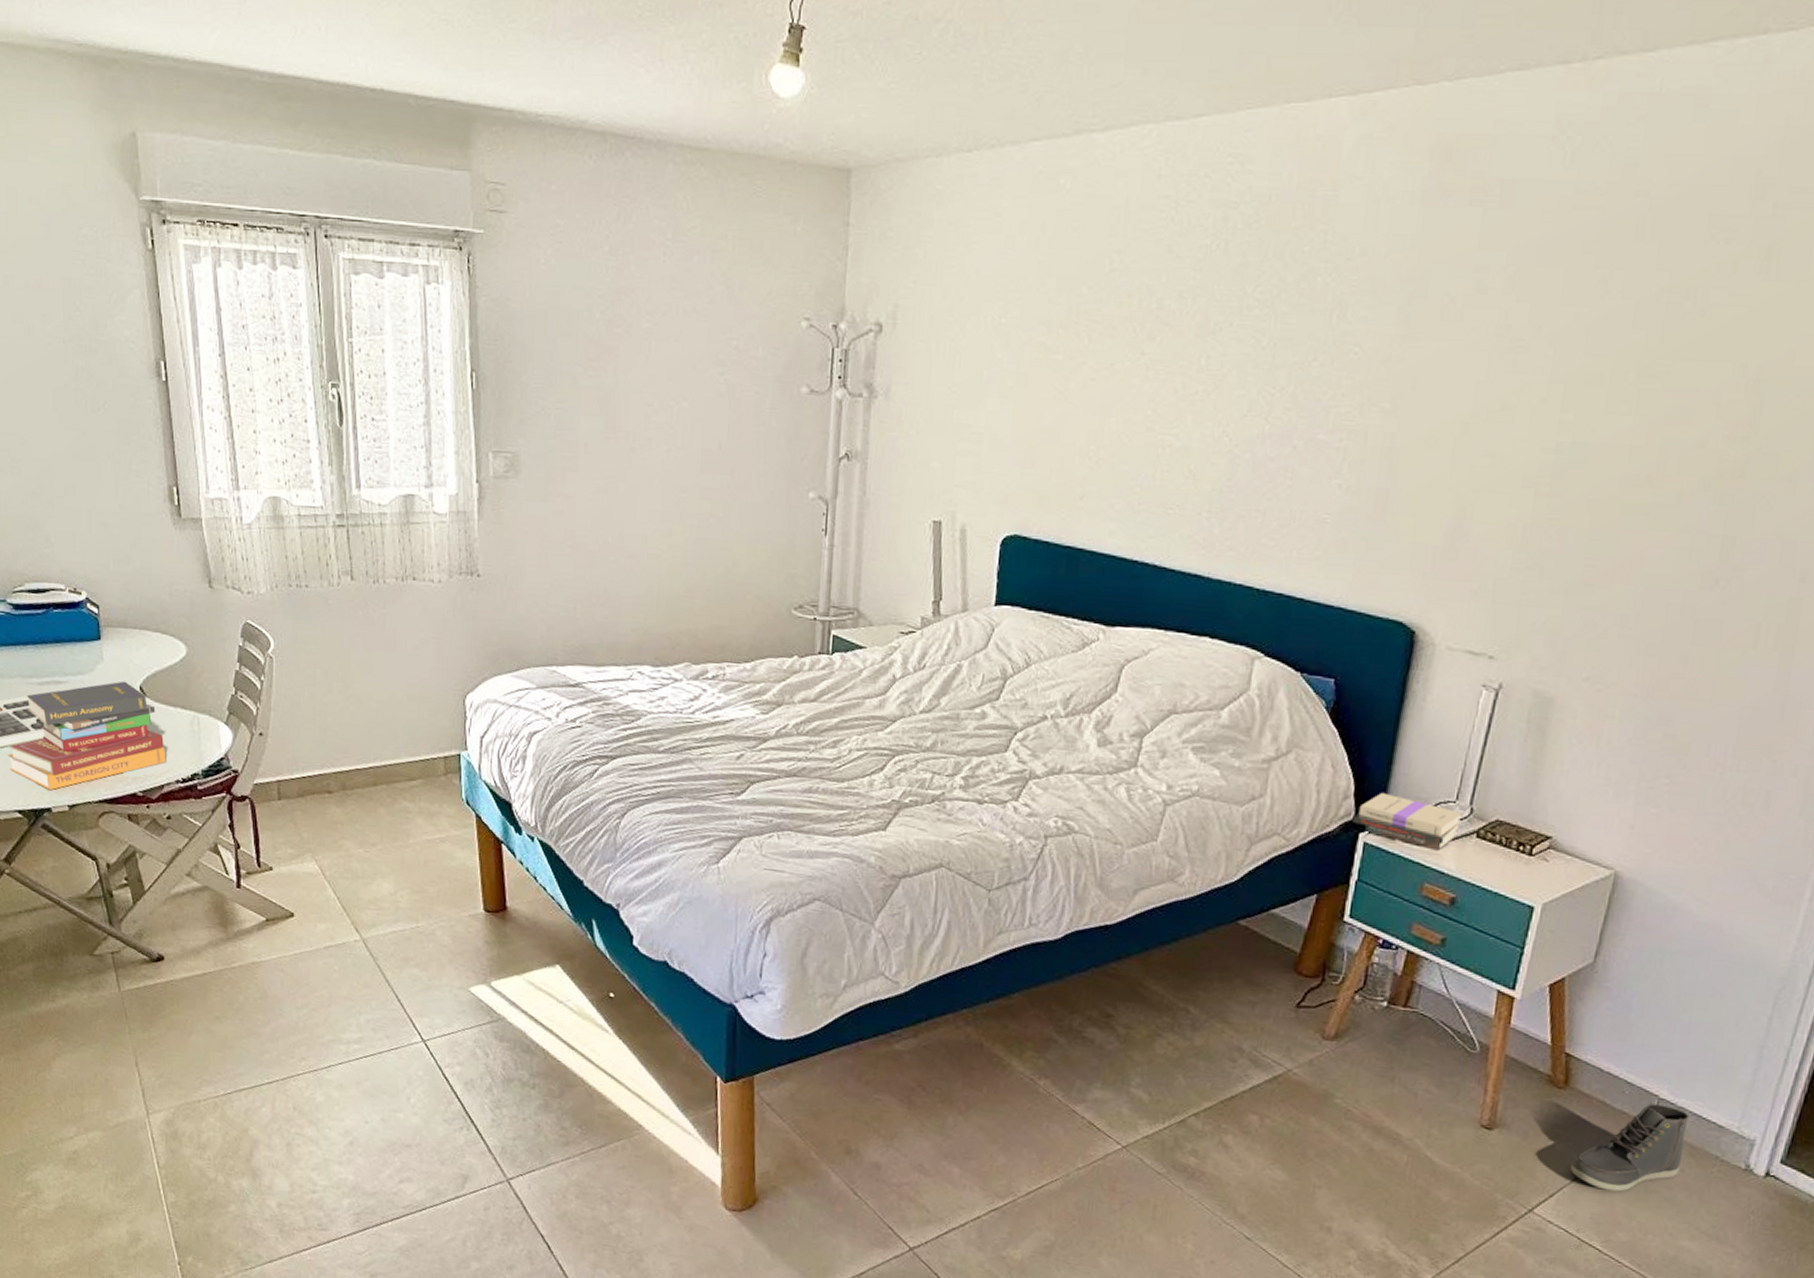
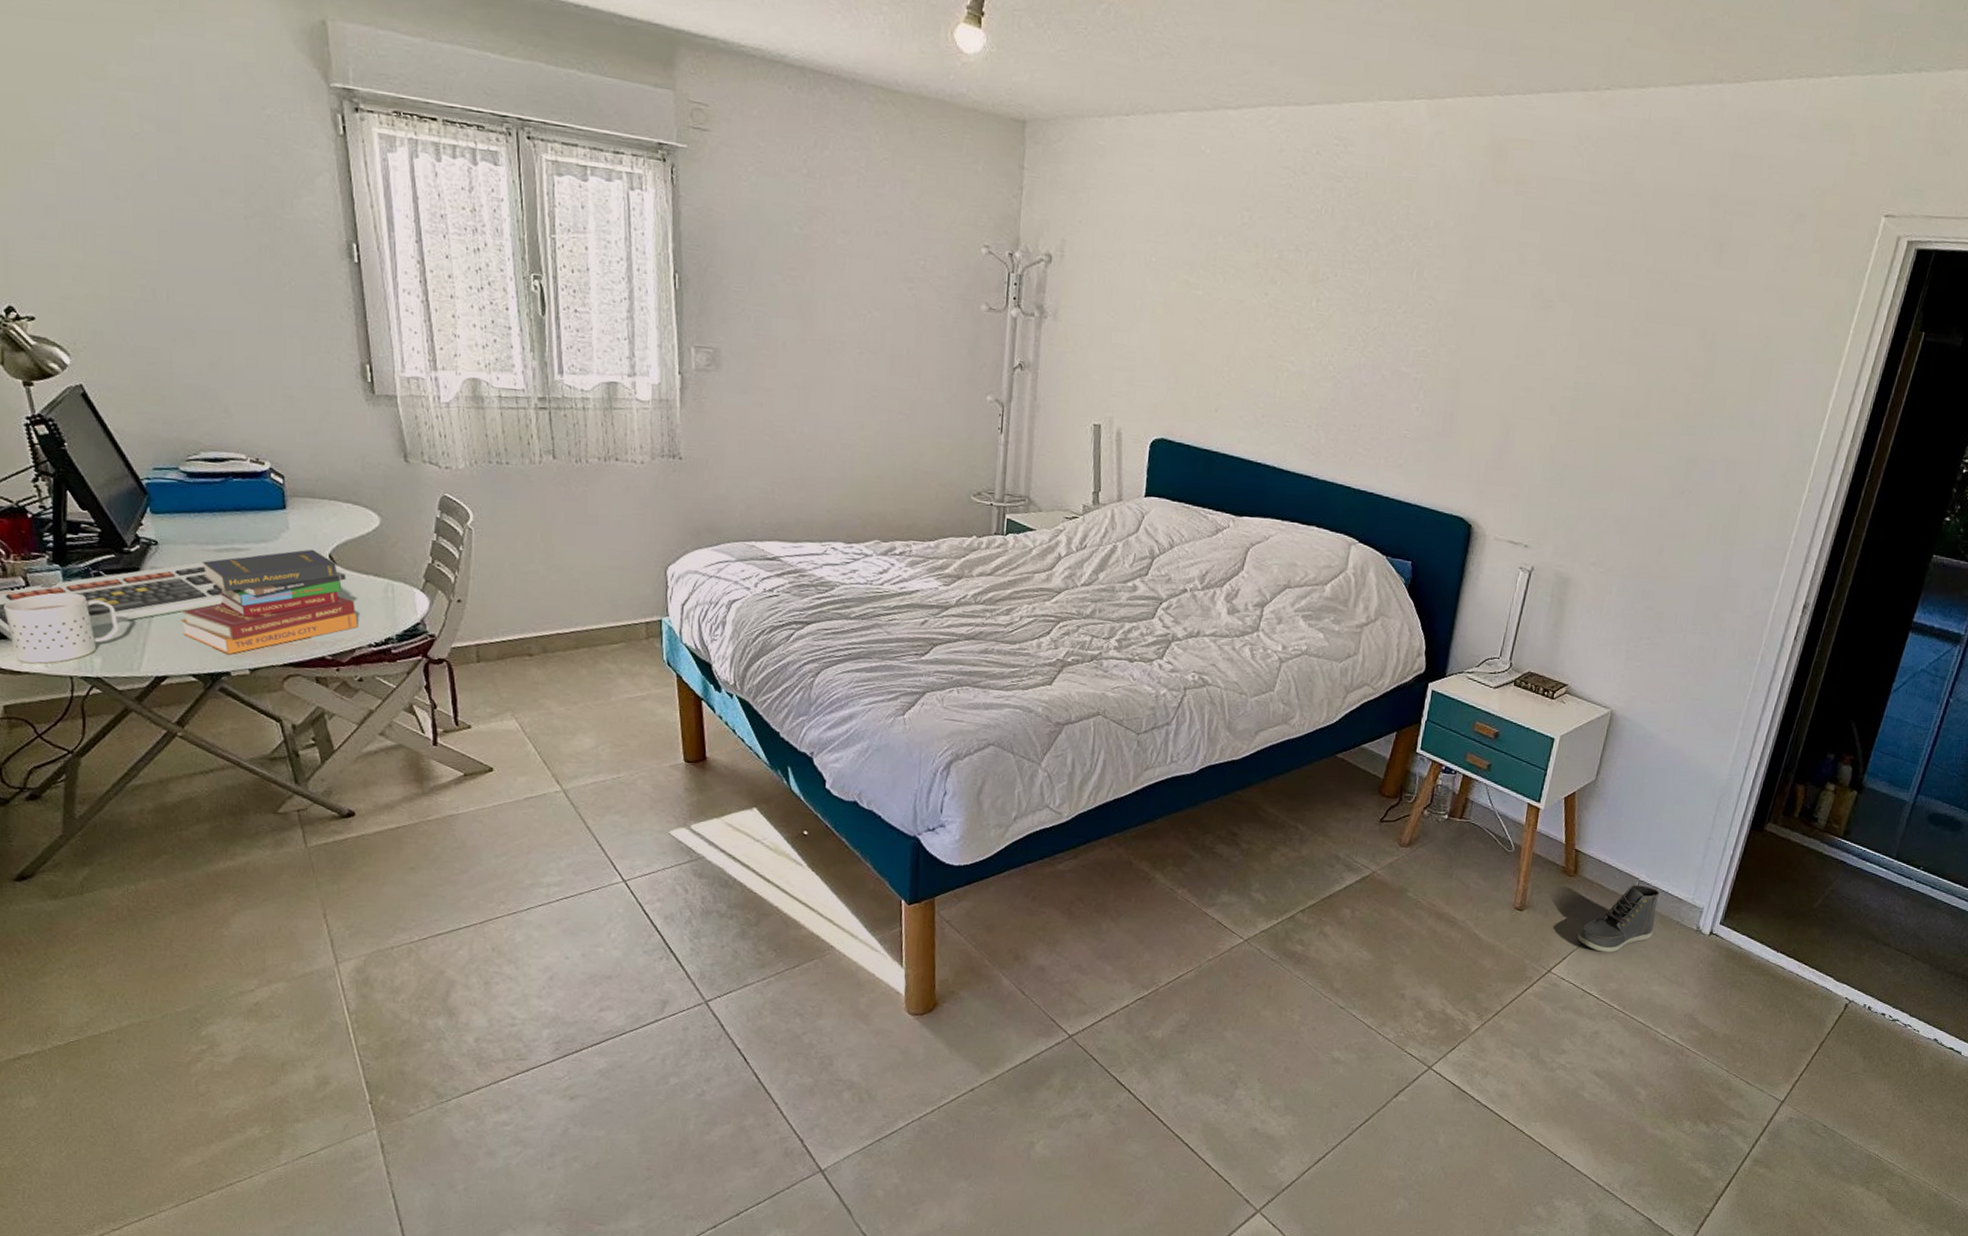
books: present [1352,792,1462,851] -> none [1423,651,1504,696]

